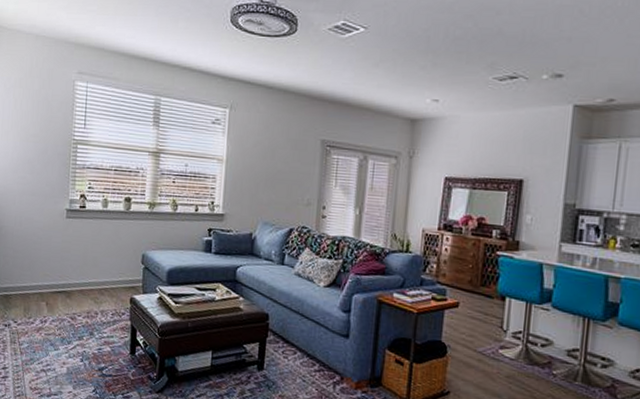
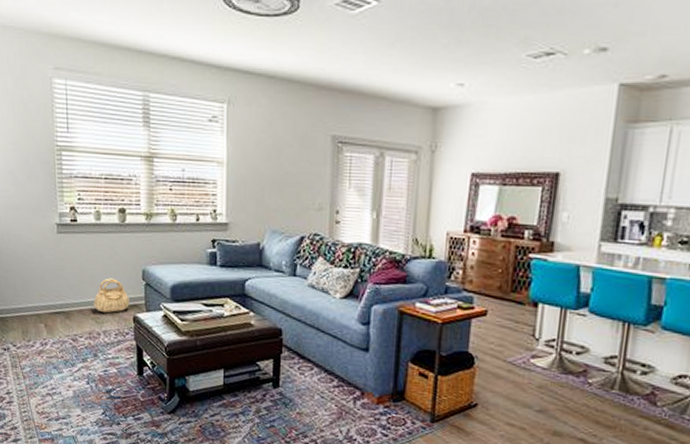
basket: none [94,261,128,294] -> present [94,278,129,314]

